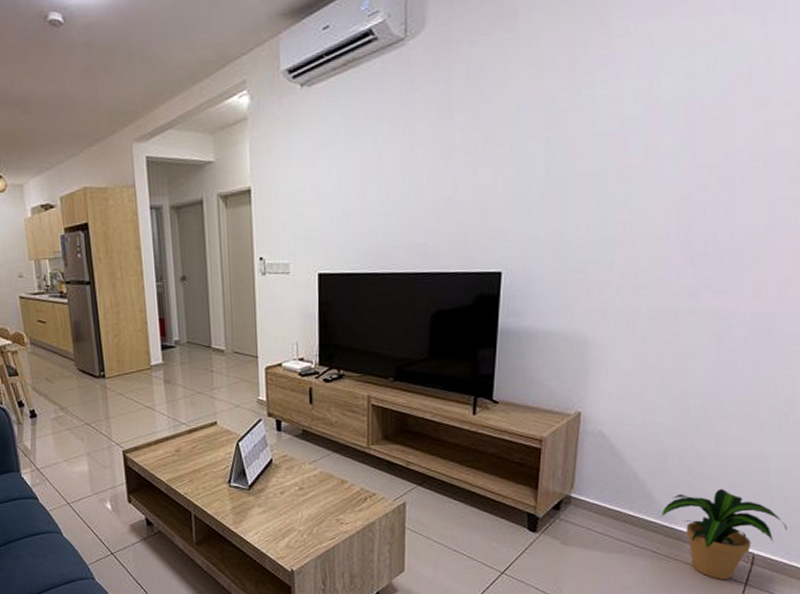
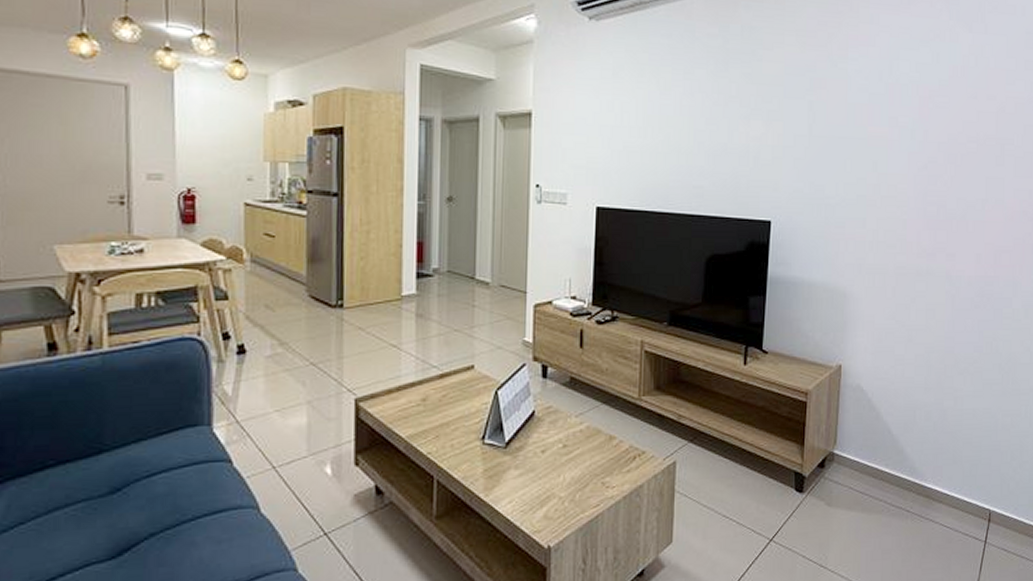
potted plant: present [661,488,788,579] -> none [913,443,1014,538]

